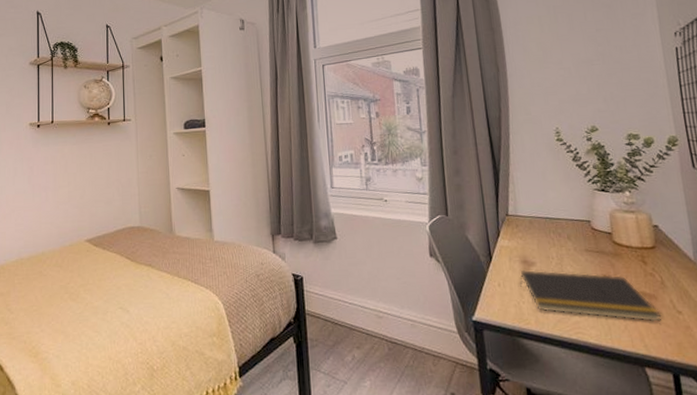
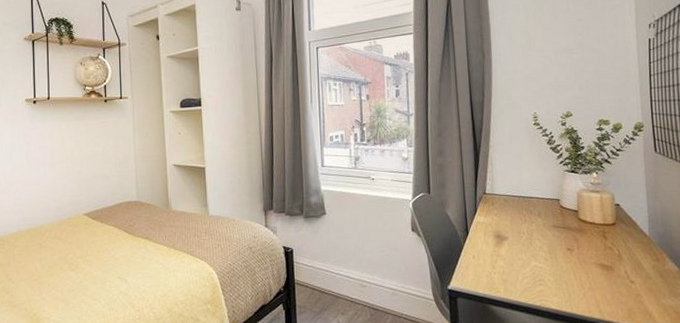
notepad: present [520,269,662,322] -> none [492,243,617,290]

